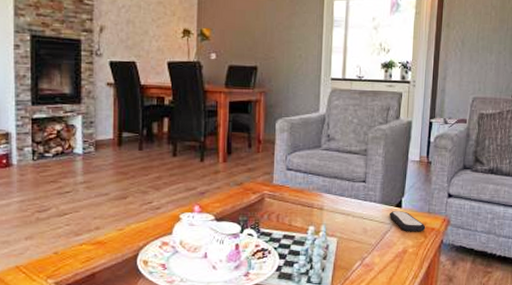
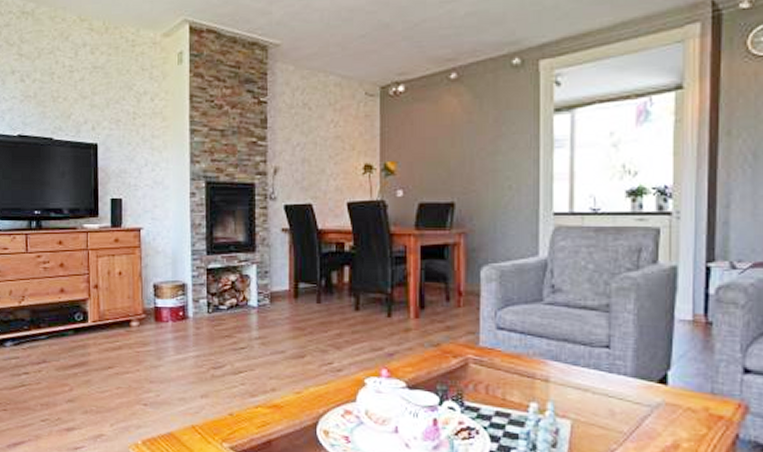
remote control: present [390,211,426,232] -> none [649,388,709,420]

